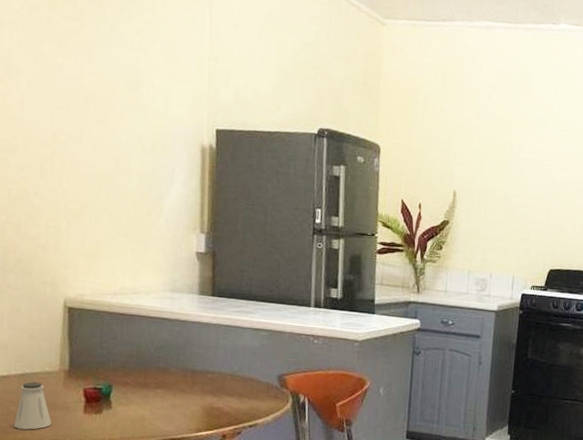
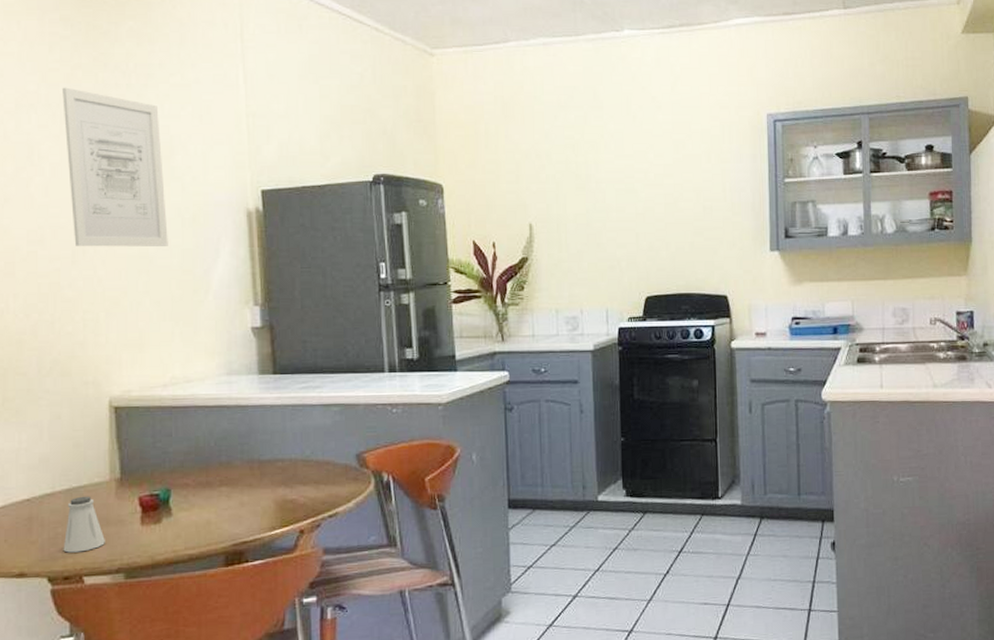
wall art: none [42,10,129,169] -> present [62,87,168,247]

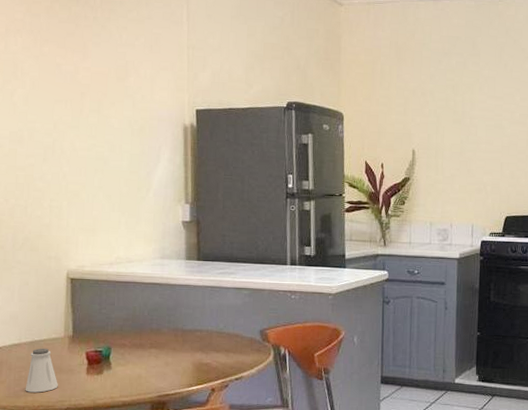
wall art: present [62,87,168,247] -> none [42,17,120,151]

